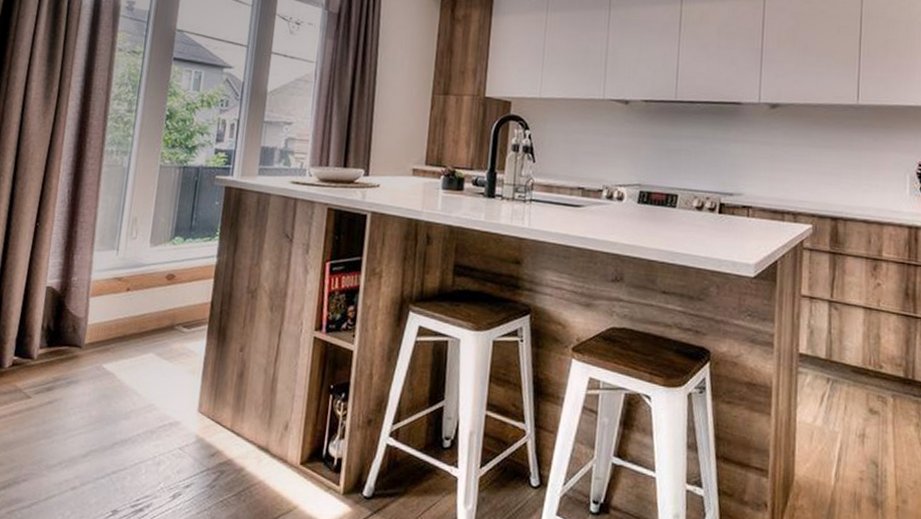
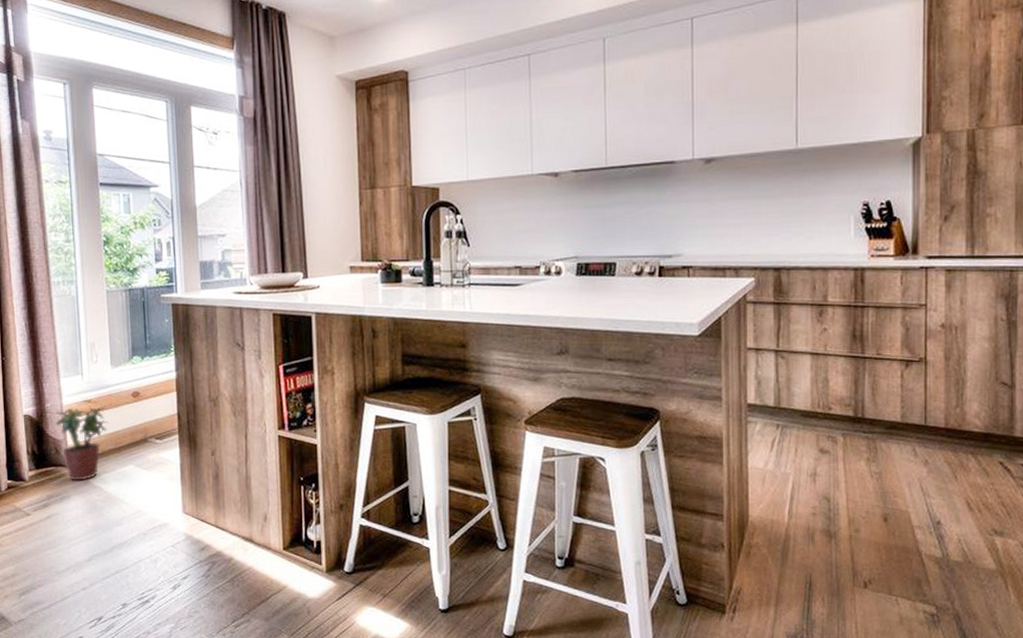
potted plant: none [78,283,137,366] -> present [55,406,109,481]

